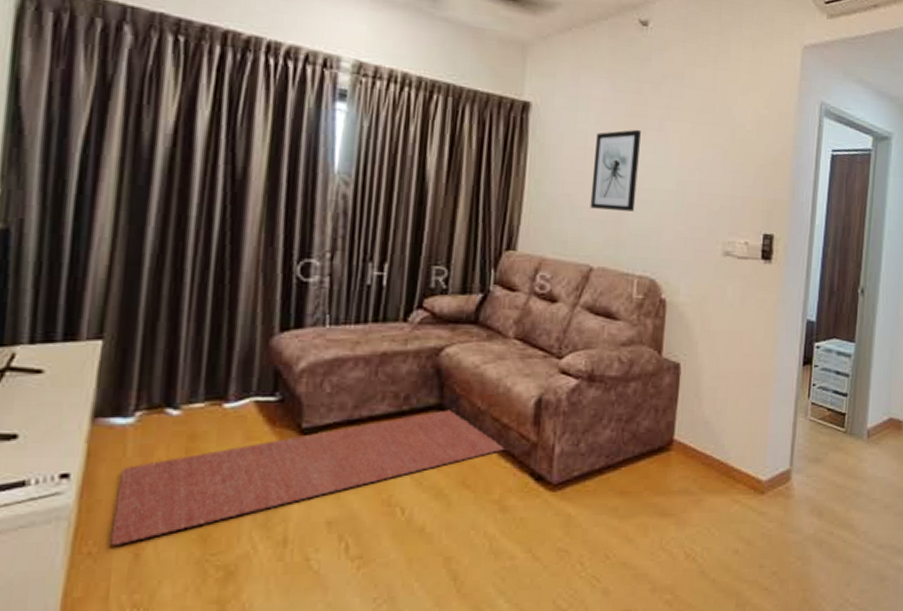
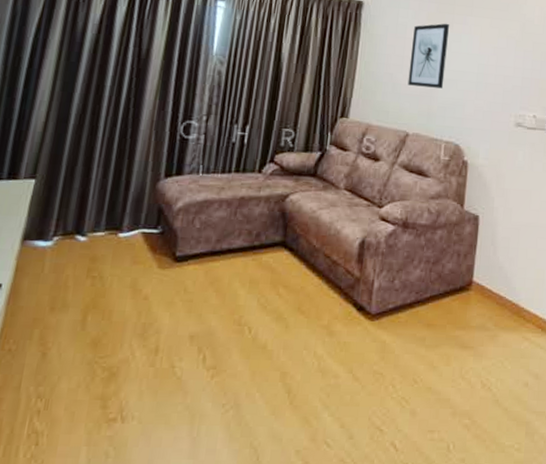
rug: present [110,408,509,545] -> none [25,245,337,345]

